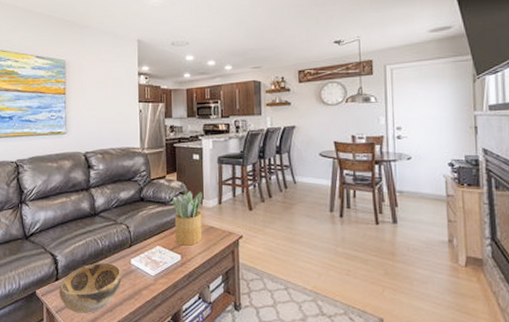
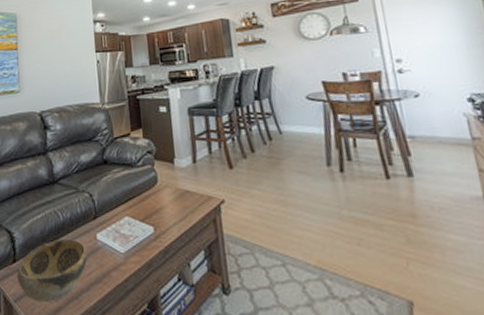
potted plant: present [172,191,203,246] -> none [139,149,177,215]

